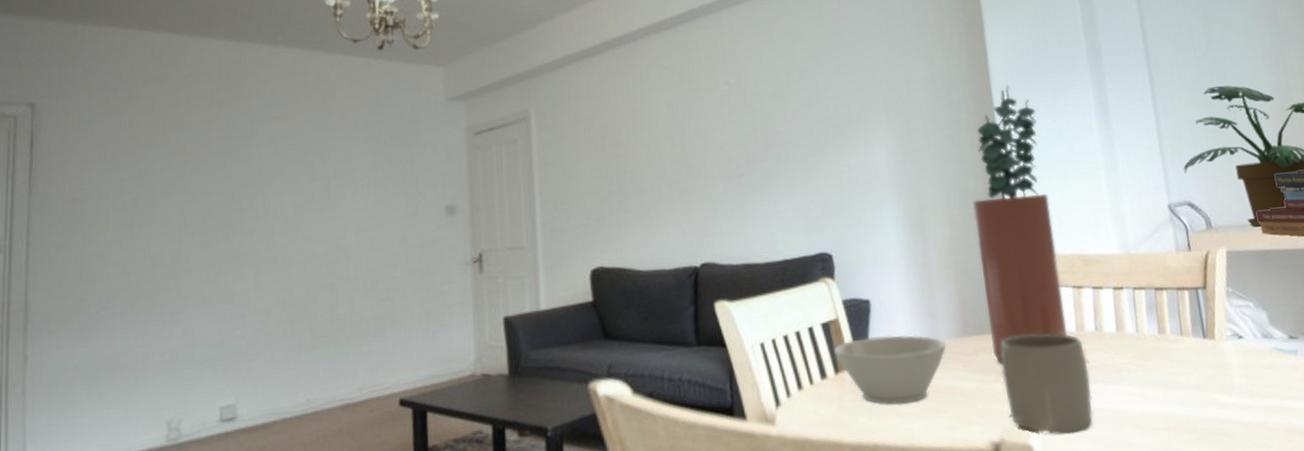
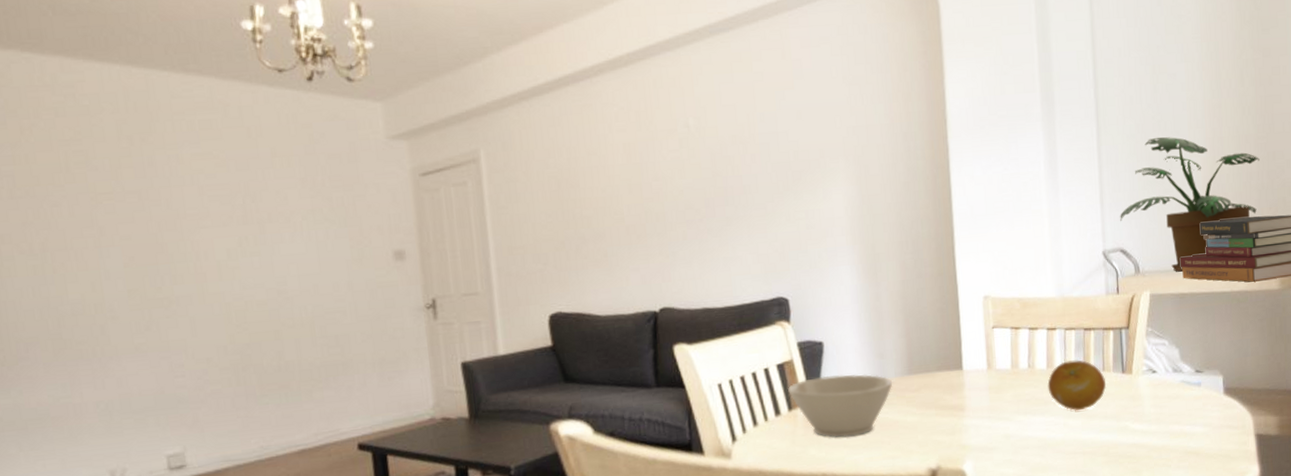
vase: present [972,85,1068,365] -> none [923,132,1004,400]
mug: present [1000,333,1094,434] -> none [941,370,1021,460]
fruit: none [1118,322,1187,379] -> present [1047,360,1107,410]

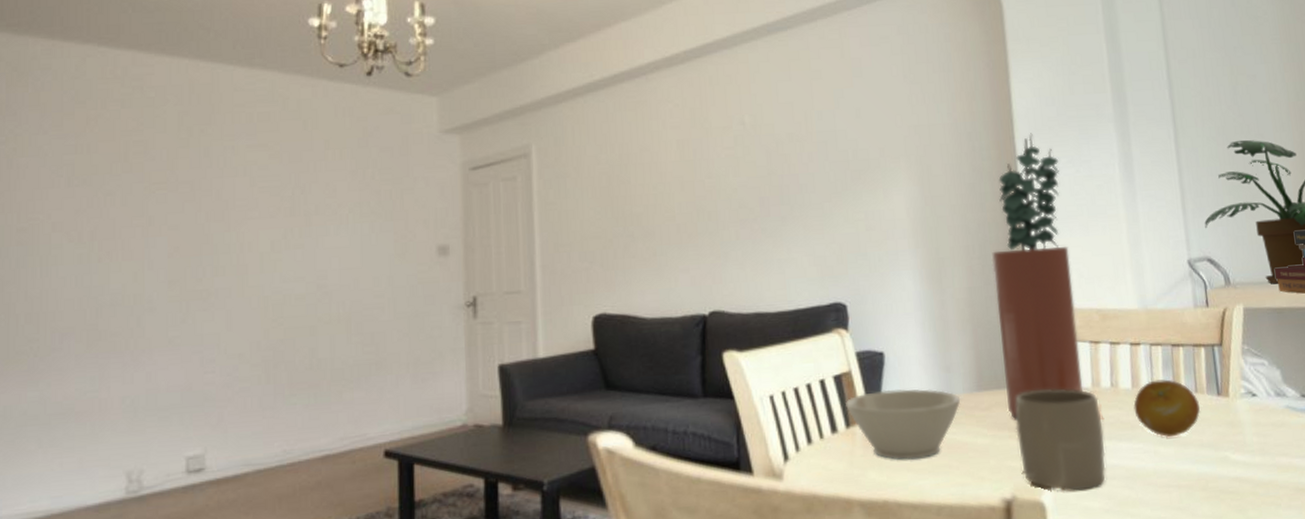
vase: none [923,132,1004,400] -> present [991,133,1084,420]
mug: none [941,370,1021,460] -> present [1015,388,1106,491]

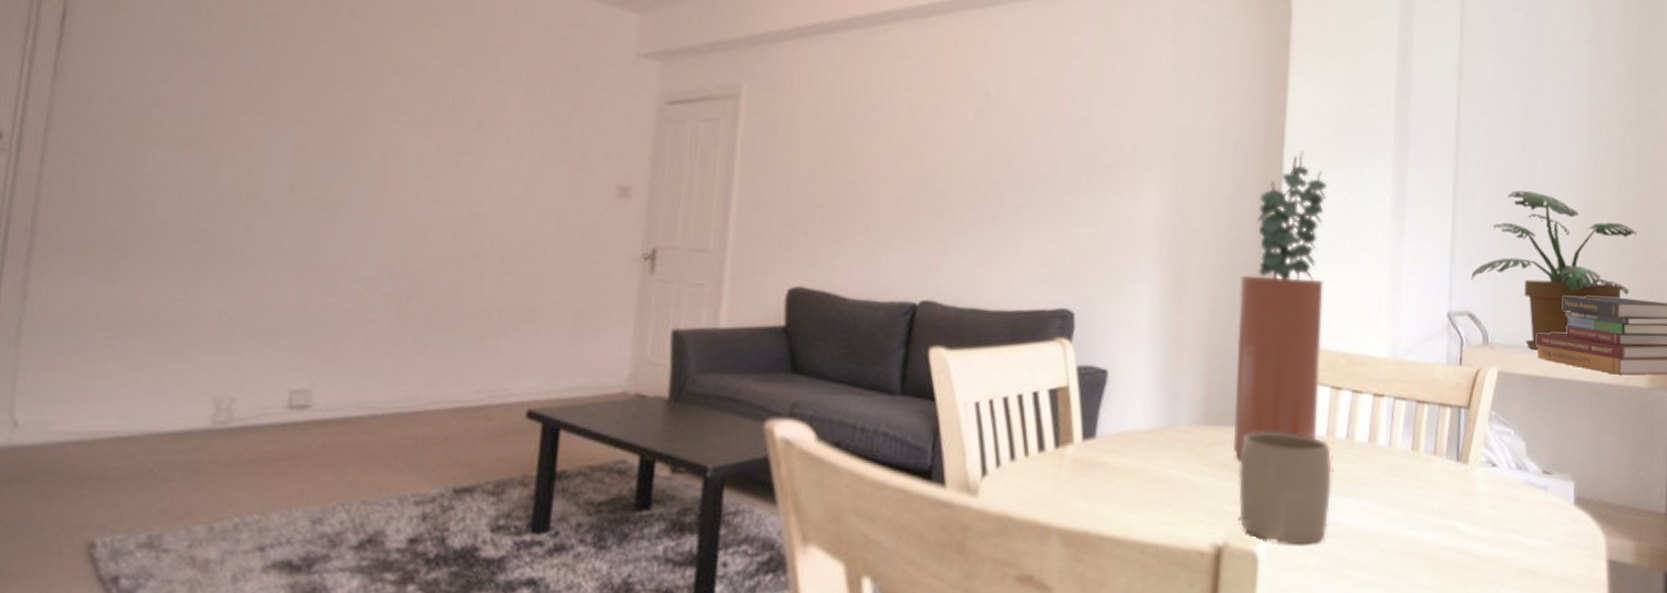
cup: present [846,389,961,460] -> none [1058,411,1184,491]
fruit: present [1133,379,1201,437] -> none [1367,436,1437,499]

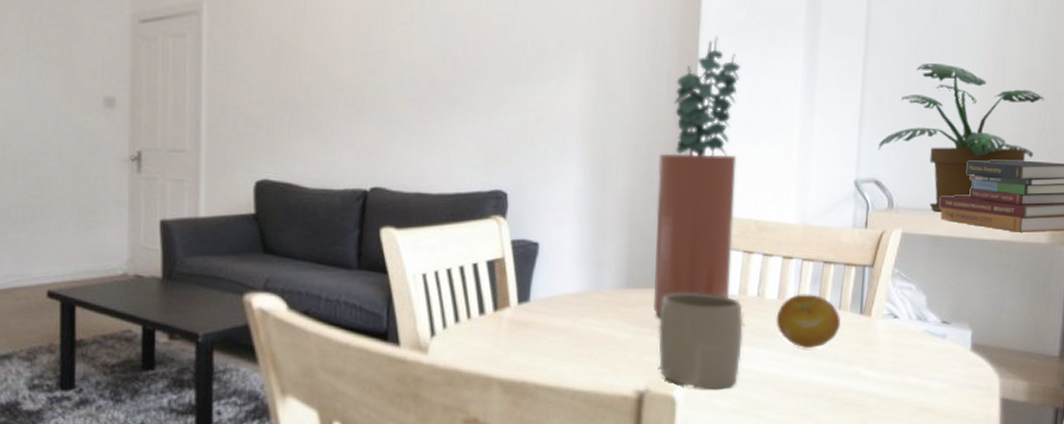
fruit: none [1367,436,1437,499] -> present [776,294,841,348]

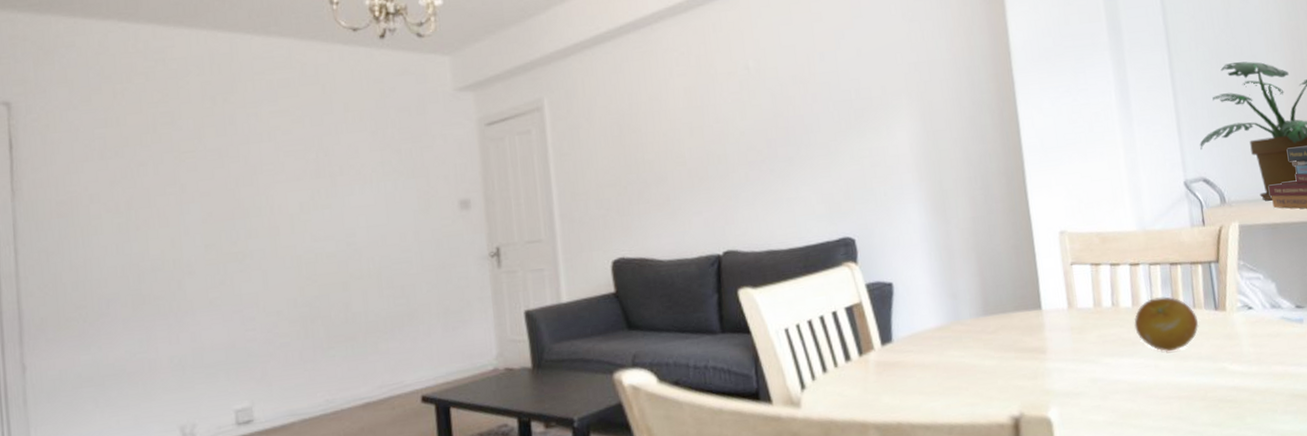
vase: present [653,36,740,319] -> none [993,64,1086,342]
mug: present [658,293,744,388] -> none [1020,309,1109,406]

